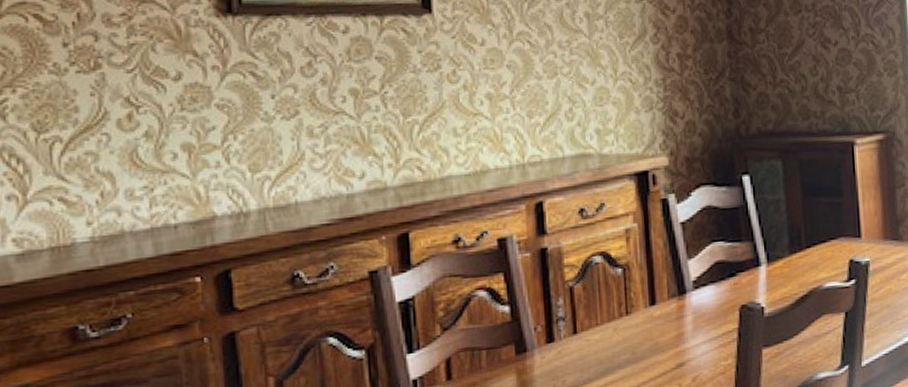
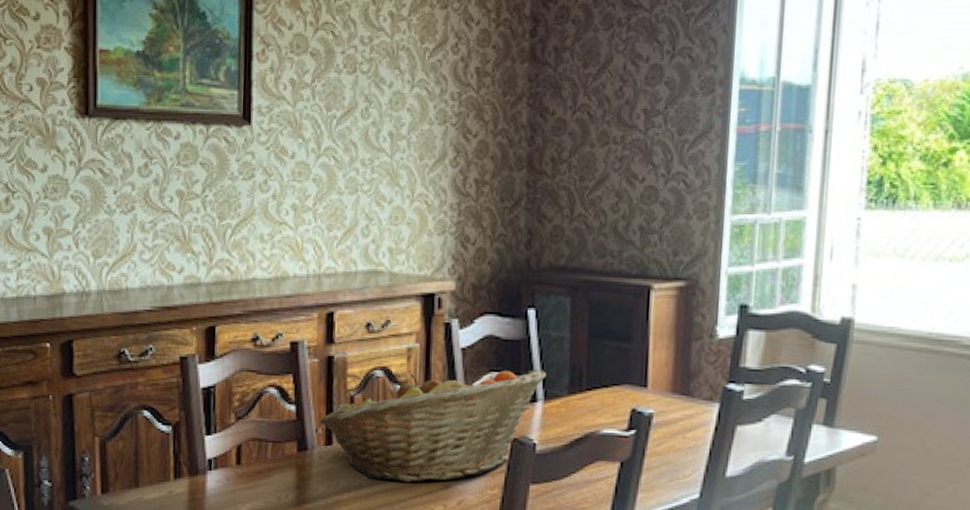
fruit basket: none [537,233,766,371] -> present [319,369,546,482]

